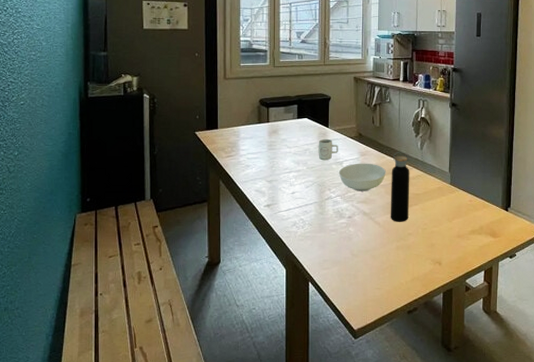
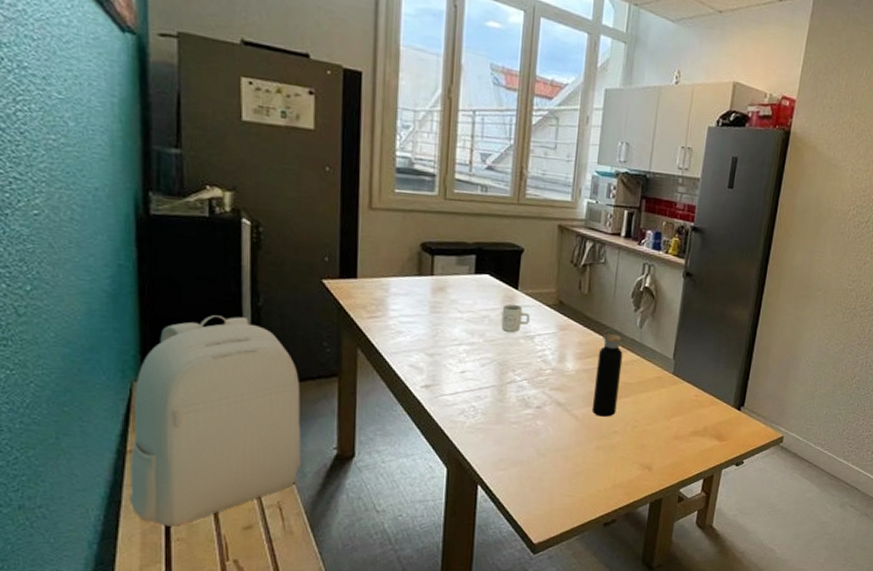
backpack: none [72,163,184,321] -> present [129,315,302,527]
bowl: present [339,163,387,191] -> none [528,339,593,376]

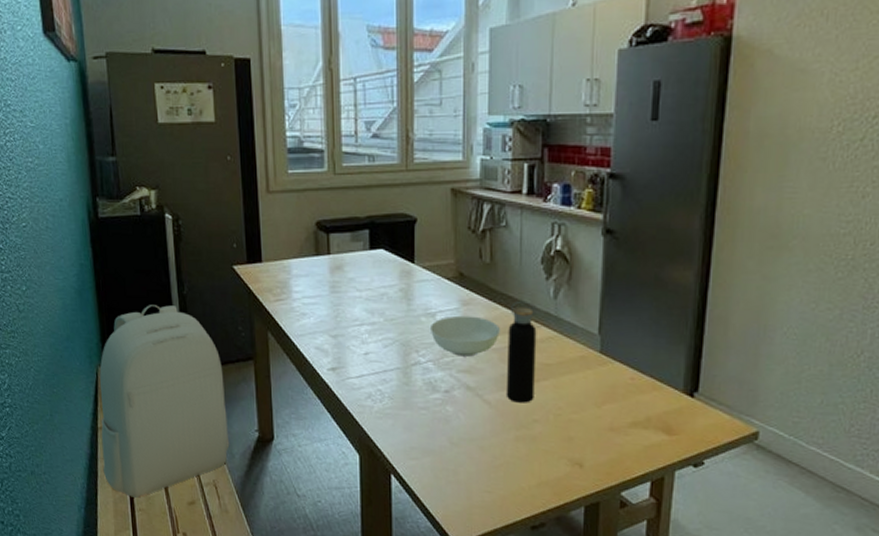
mug: present [501,304,530,332] -> none [400,279,429,309]
bowl: none [528,339,593,376] -> present [431,315,501,357]

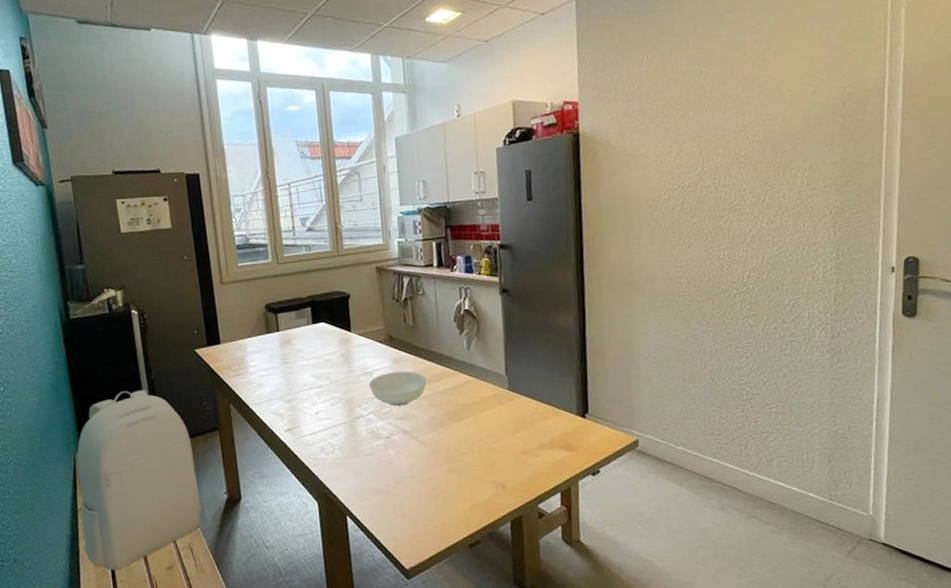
water bottle: present [506,300,537,403] -> none [433,353,460,440]

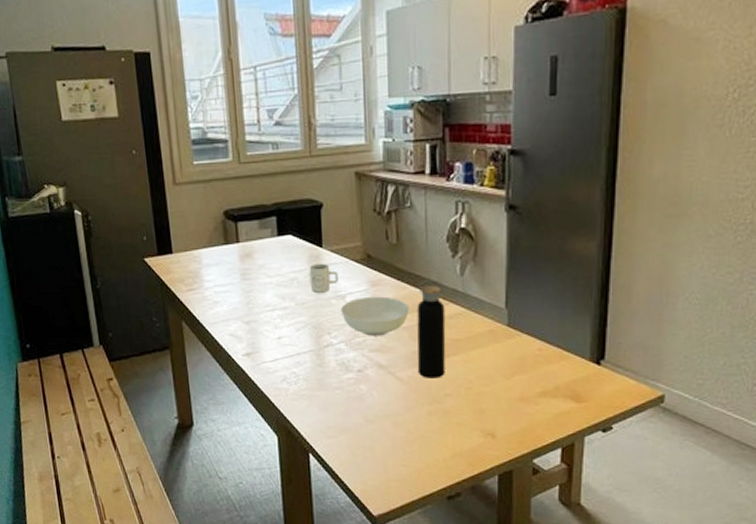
backpack: present [77,390,202,571] -> none [19,300,151,488]
mug: none [340,345,366,371] -> present [309,263,338,293]
water bottle: none [433,353,460,440] -> present [417,279,446,378]

